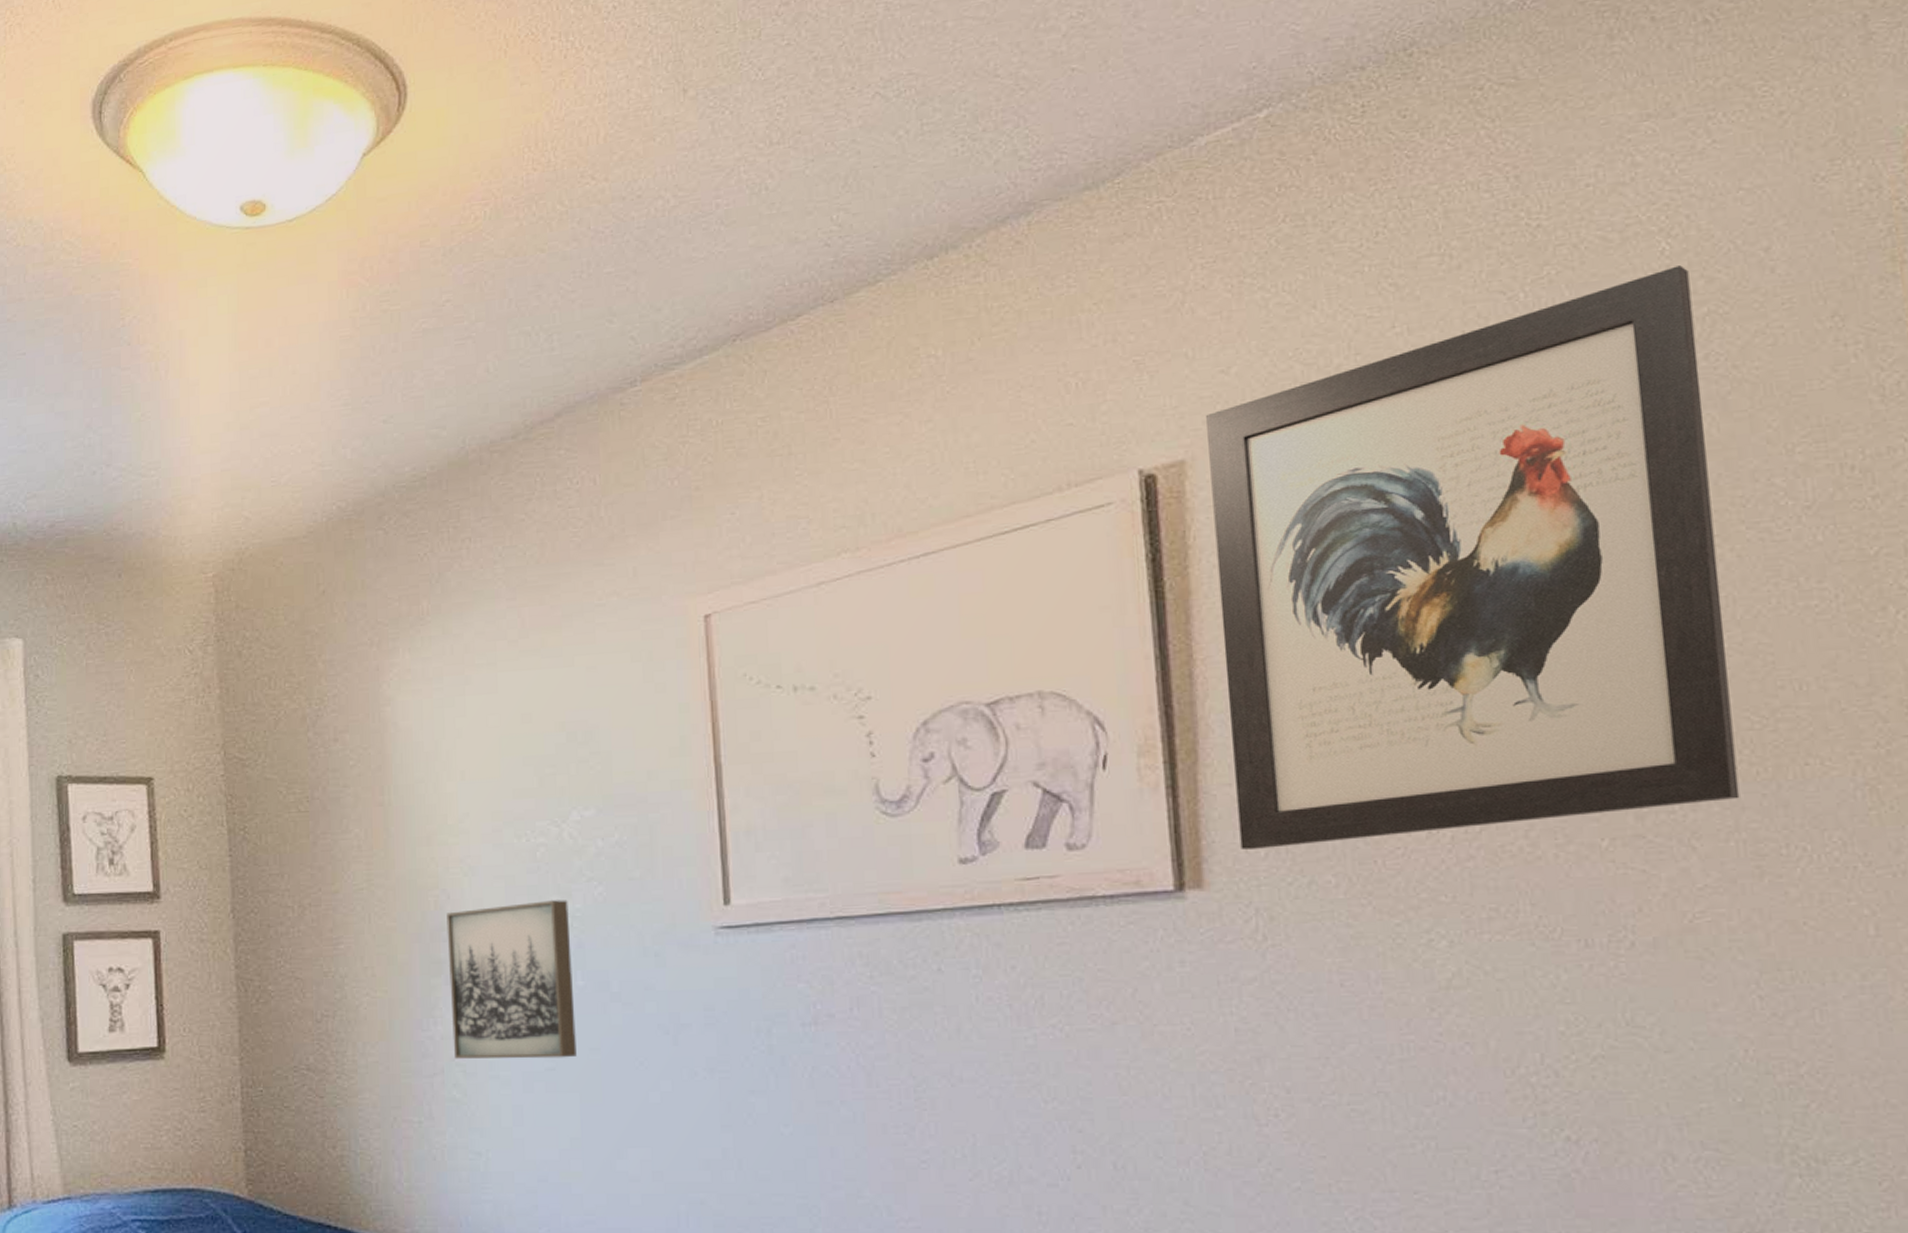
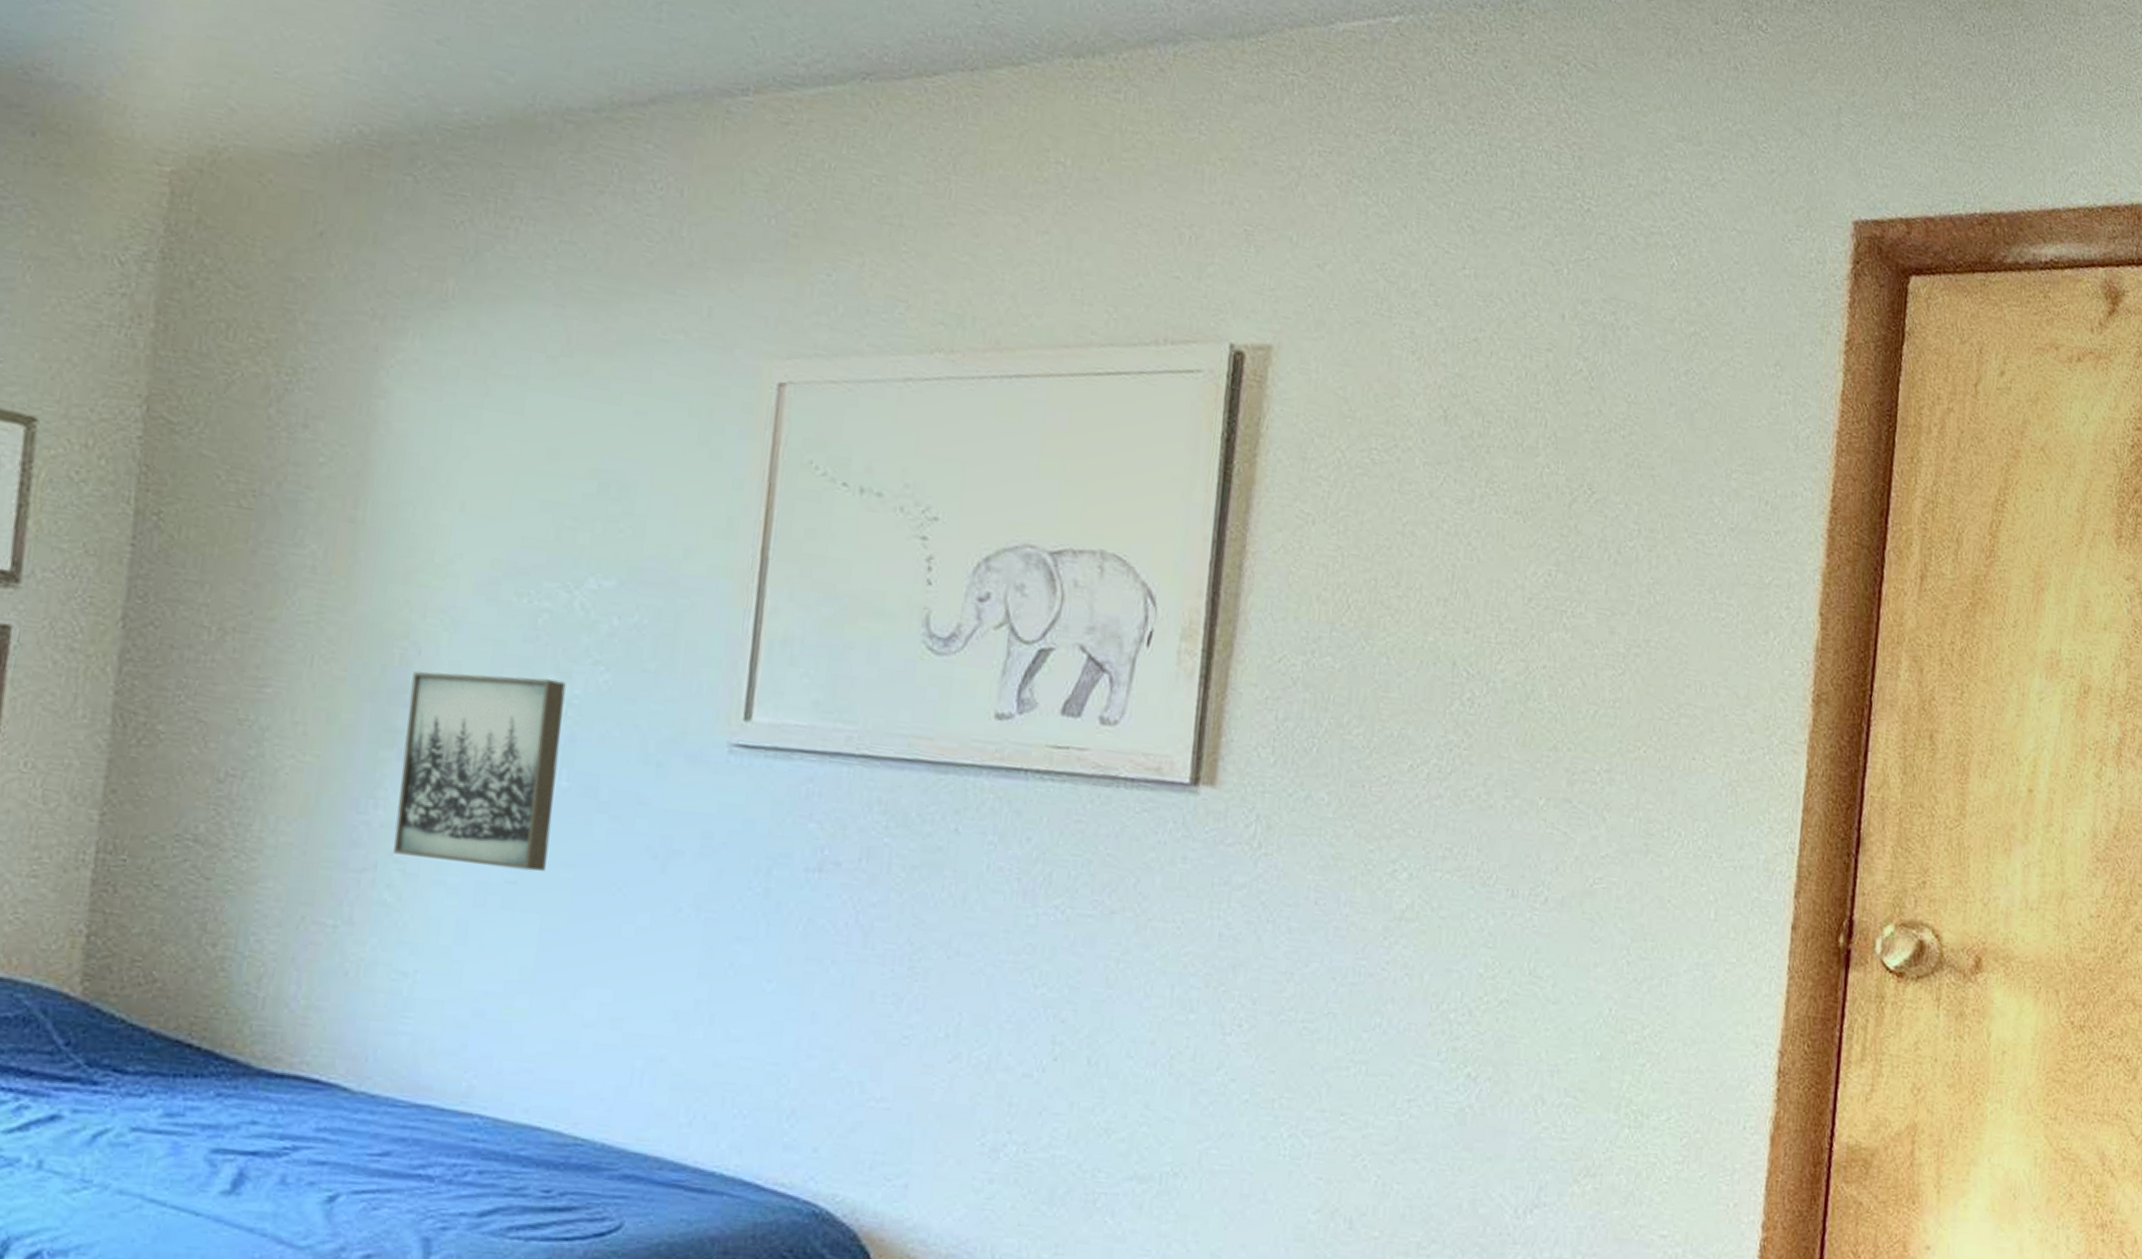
wall art: present [1206,265,1740,851] -> none [1254,282,1687,780]

